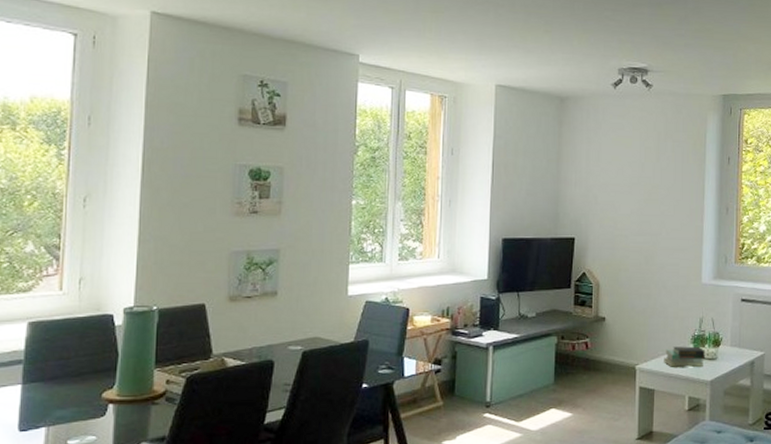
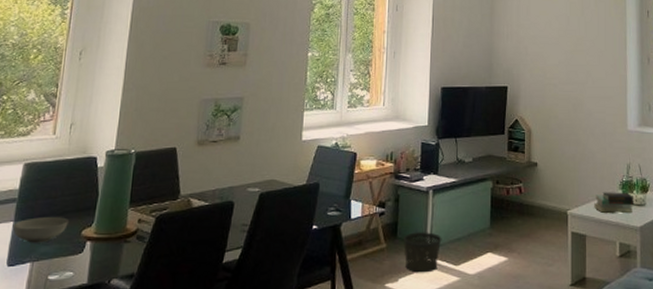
bowl: none [21,379,87,407] -> present [12,217,70,243]
basket: none [461,389,503,430] -> present [403,232,442,273]

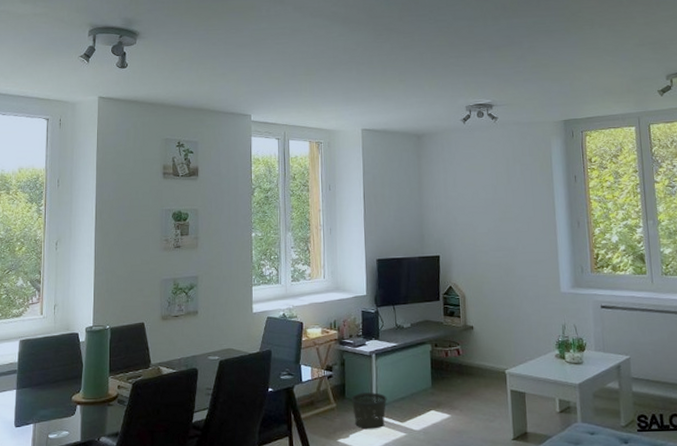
bowl: present [12,217,70,243] -> none [16,385,61,407]
books: present [594,192,635,213] -> none [531,351,572,371]

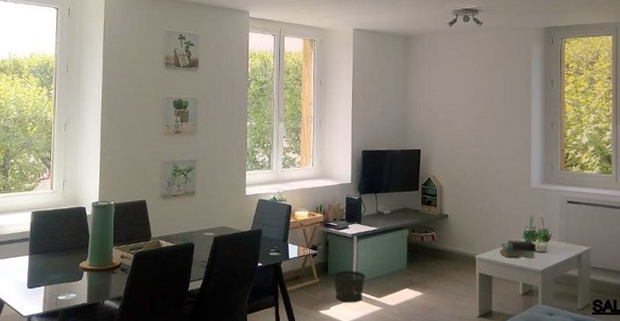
books: none [531,351,572,371] -> present [500,240,537,258]

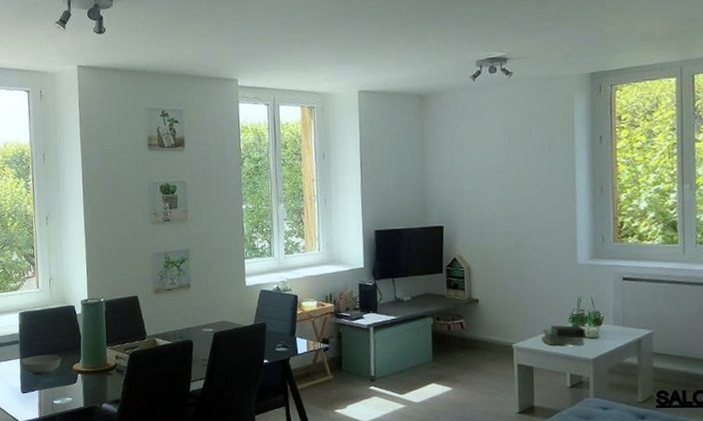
bowl: none [28,253,70,272] -> present [20,355,62,375]
basket: present [333,270,366,303] -> none [348,365,386,401]

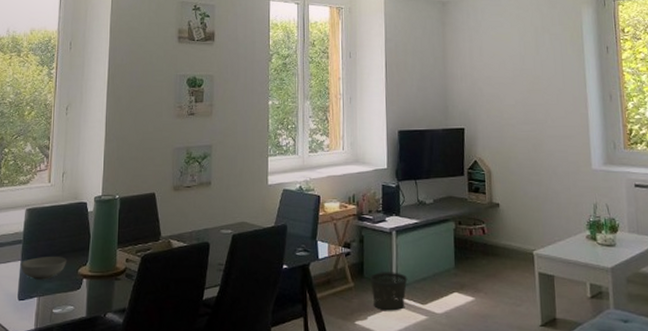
basket: none [348,365,386,401] -> present [369,272,408,311]
books: present [541,325,587,346] -> none [561,232,604,253]

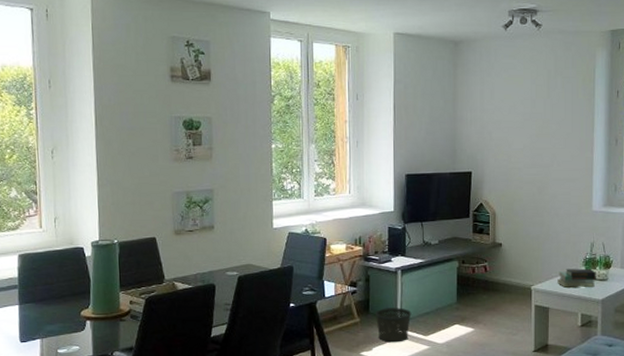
bowl: present [20,257,68,280] -> none [18,300,68,323]
books: none [561,232,604,253] -> present [557,268,597,288]

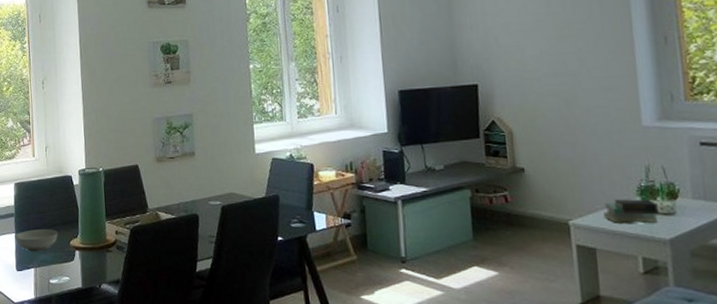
bowl: none [18,300,68,323] -> present [15,229,59,251]
basket: present [375,307,412,343] -> none [374,244,418,286]

